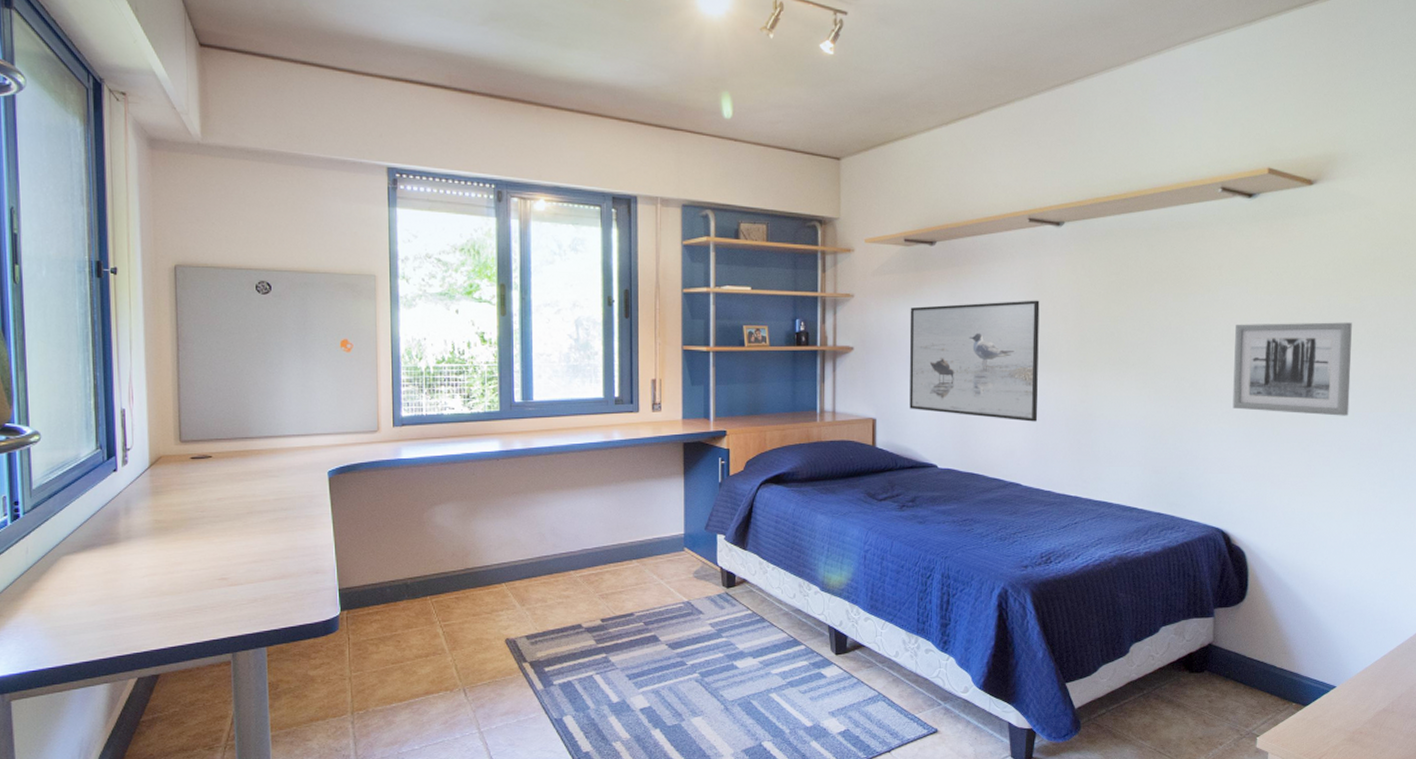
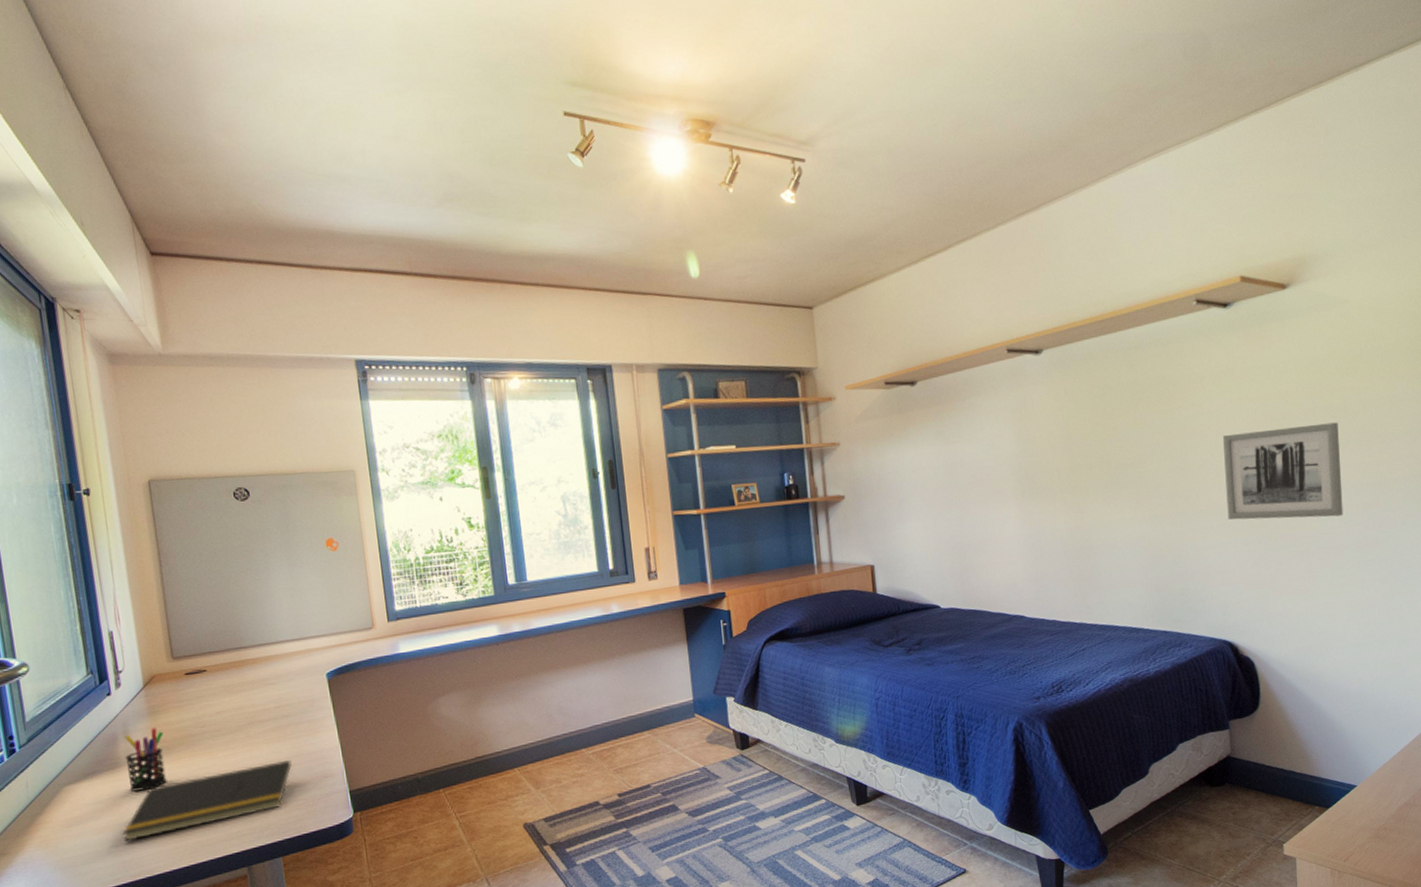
notepad: none [114,553,285,616] -> present [122,760,292,842]
pen holder: none [124,507,164,568] -> present [125,727,167,792]
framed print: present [909,300,1040,422] -> none [897,430,1036,553]

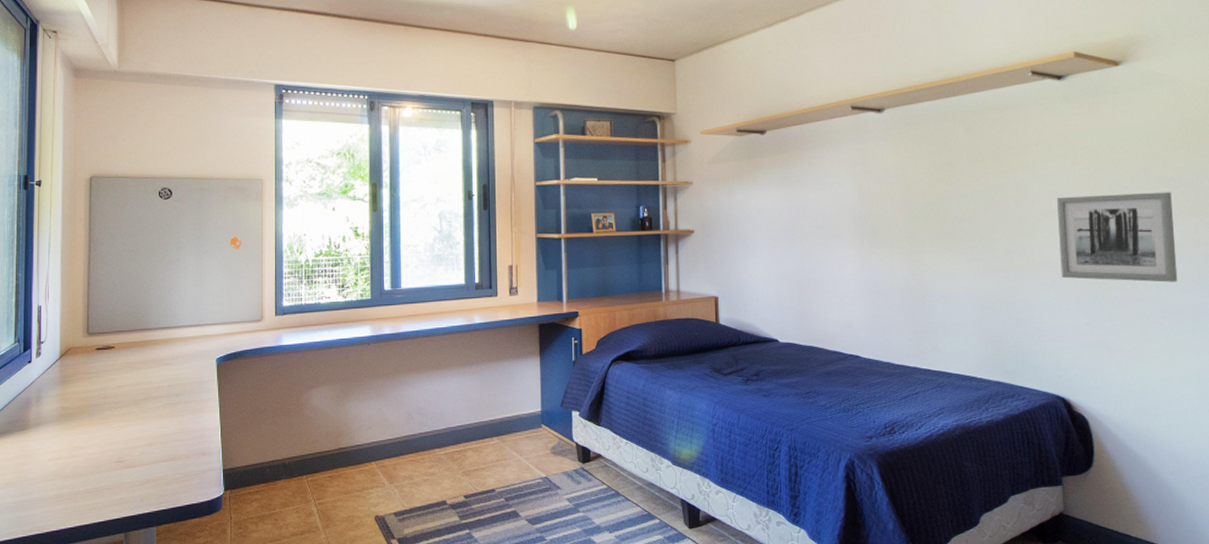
notepad: present [122,760,292,842] -> none [22,436,176,498]
pen holder: present [125,727,167,792] -> none [34,395,70,453]

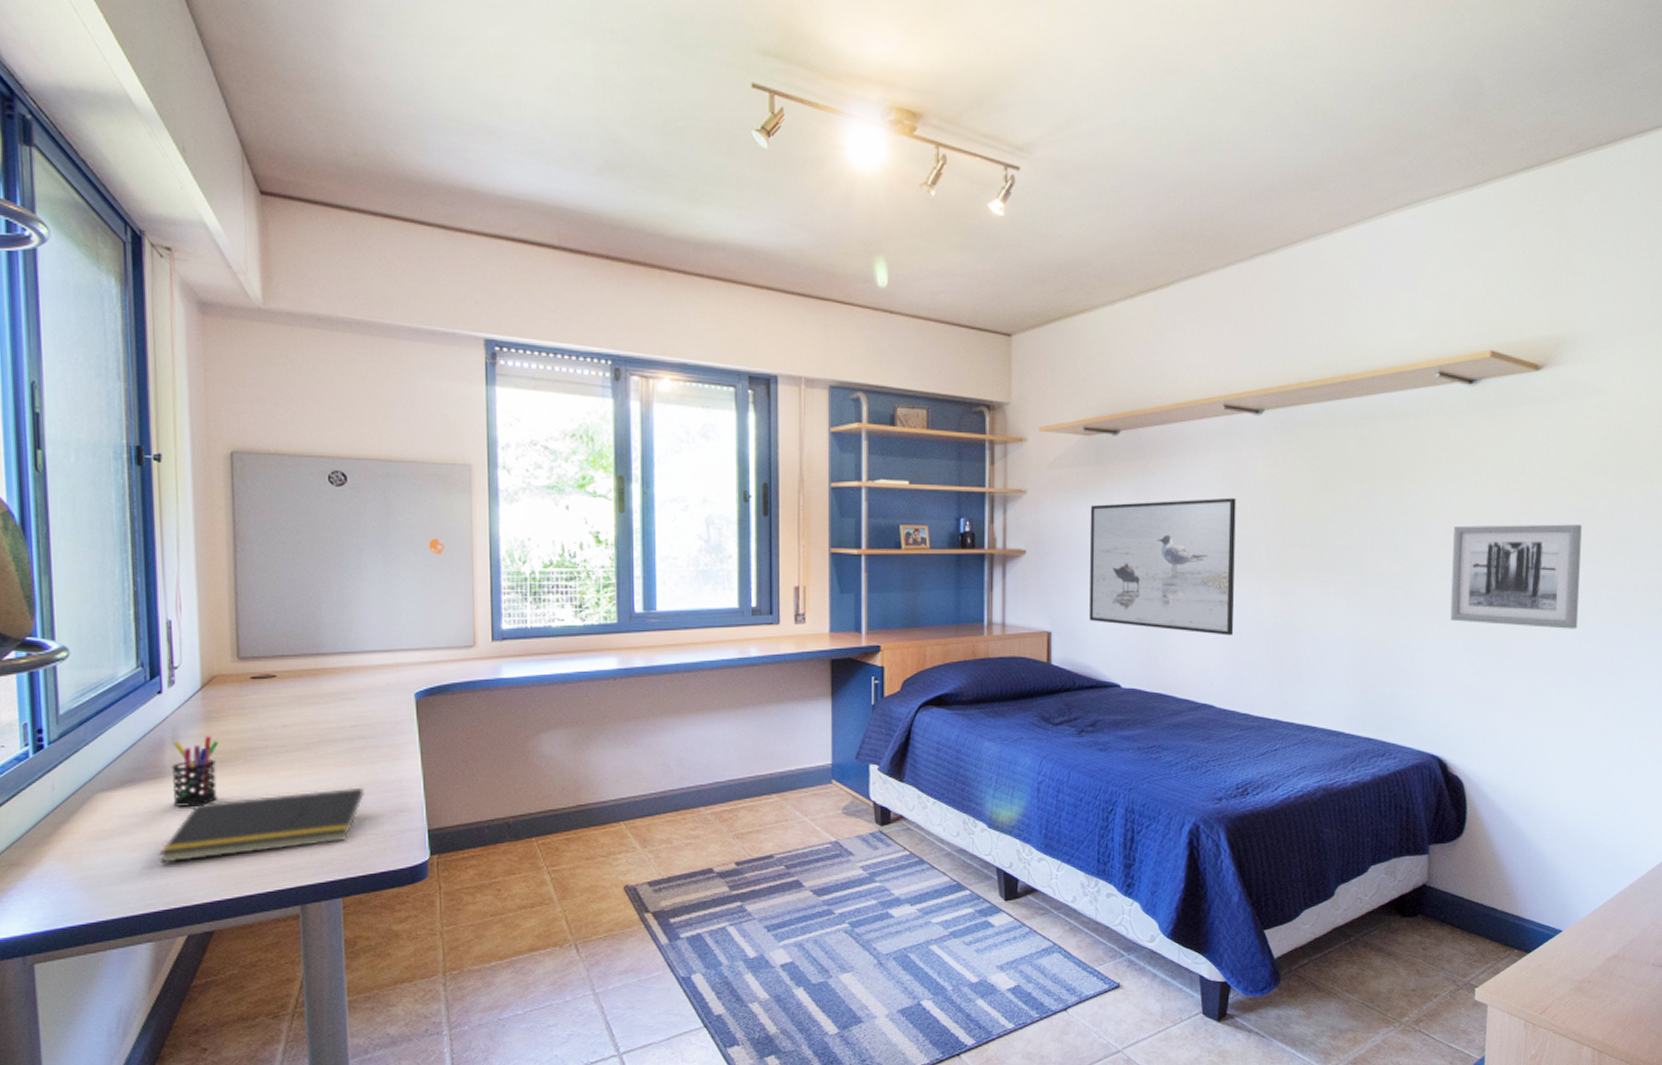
notepad: none [22,436,176,498] -> present [159,788,364,863]
pen holder: none [34,395,70,453] -> present [171,736,219,807]
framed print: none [745,181,873,296] -> present [1089,497,1236,636]

